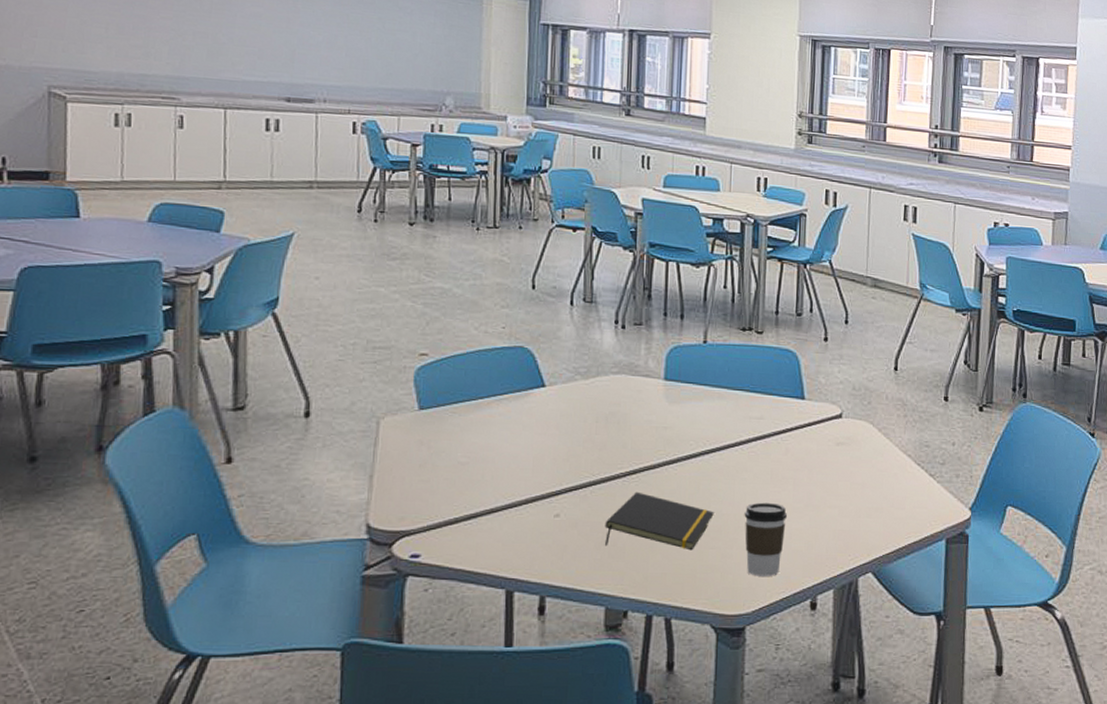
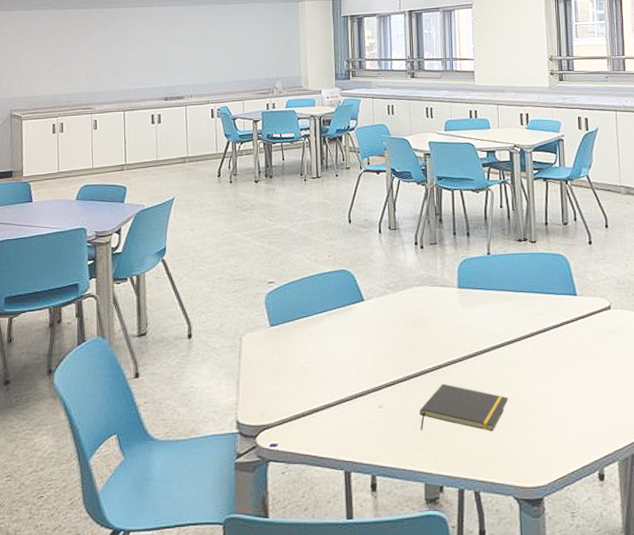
coffee cup: present [744,502,788,576] -> none [534,387,572,452]

